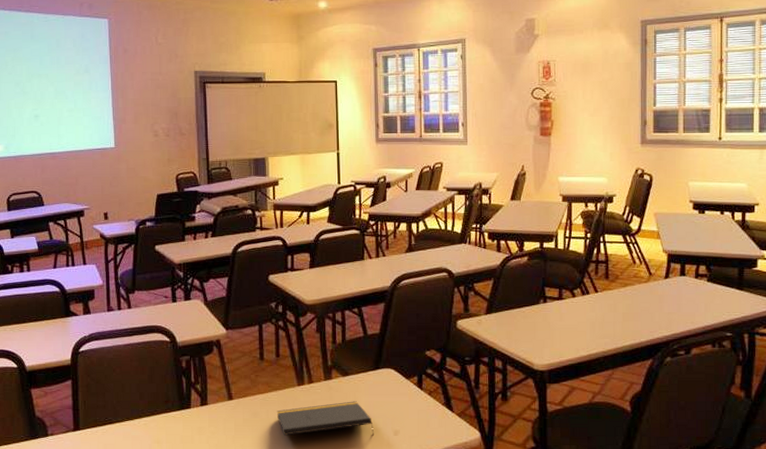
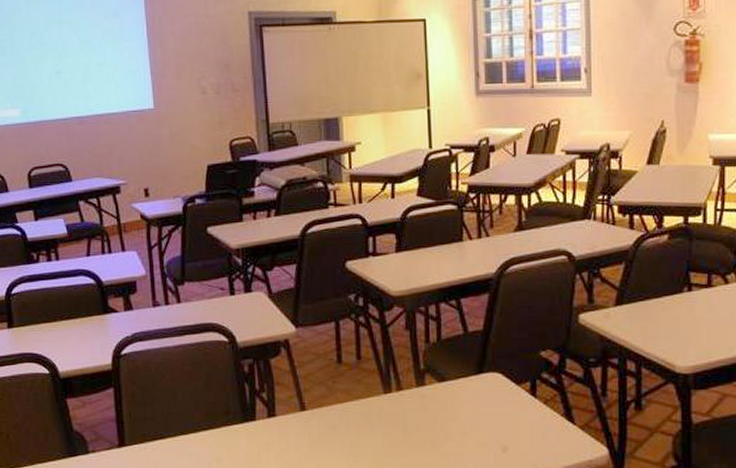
notepad: present [276,401,374,436] -> none [358,411,477,452]

